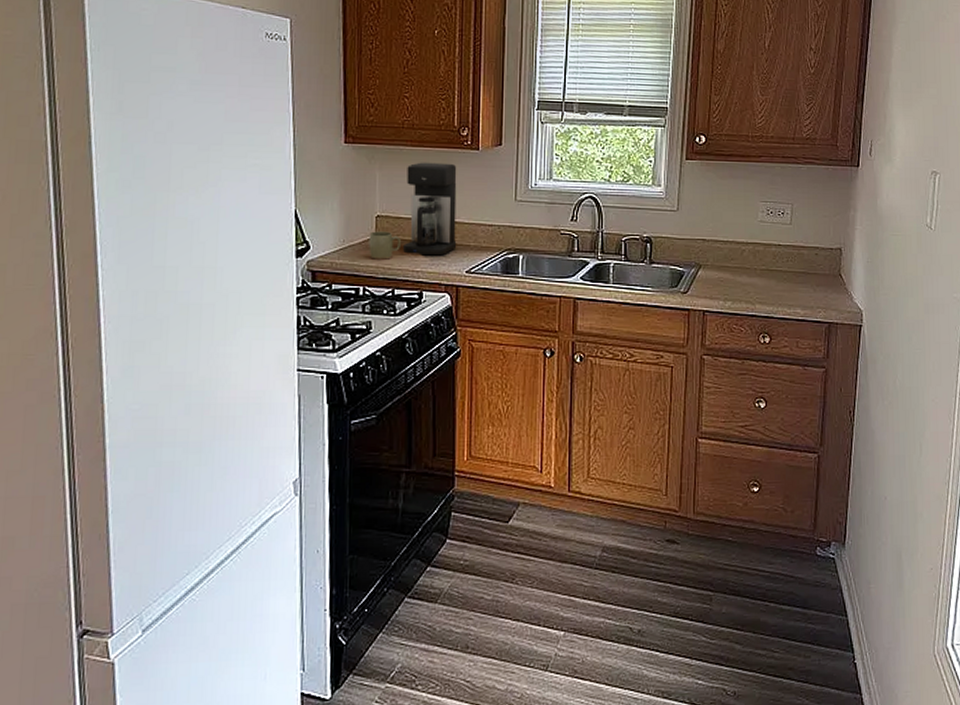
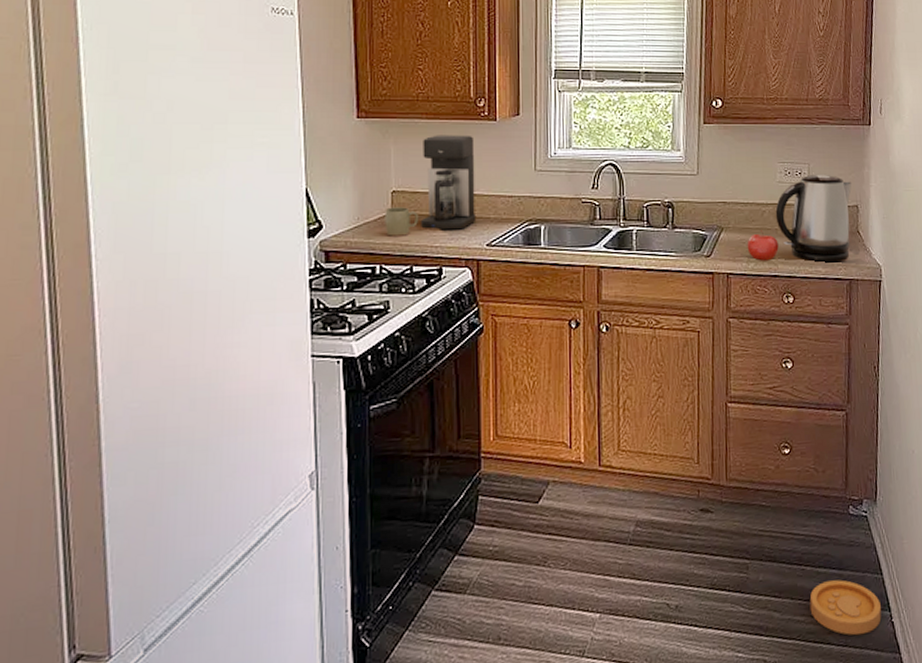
fruit: none [725,269,757,302] -> present [747,230,779,263]
kettle: none [755,214,837,305] -> present [775,174,852,263]
pet bowl: none [772,618,844,674] -> present [809,579,882,636]

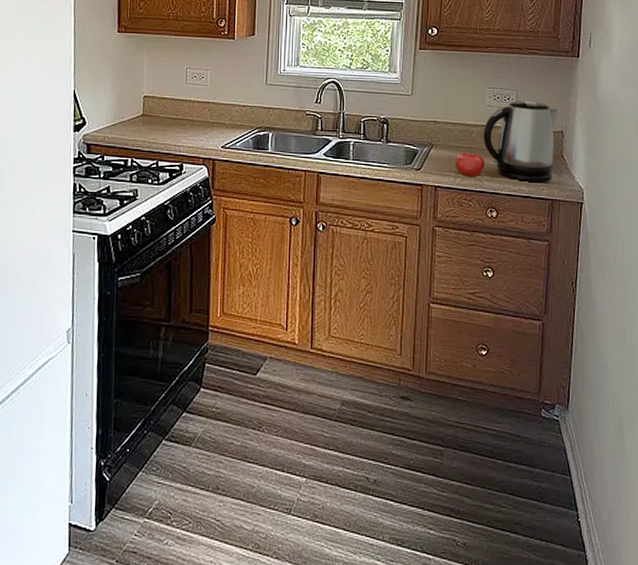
mug: present [385,207,418,236] -> none [136,110,165,135]
coffee maker: present [421,135,477,230] -> none [167,49,215,133]
pet bowl: present [809,579,882,636] -> none [499,476,568,529]

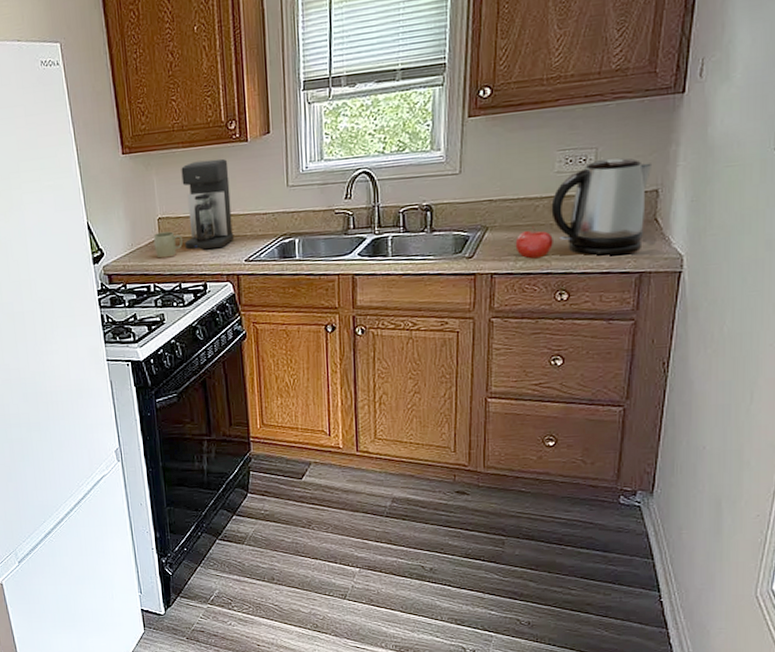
mug: none [136,110,165,135] -> present [153,231,183,259]
coffee maker: none [167,49,215,133] -> present [181,158,235,250]

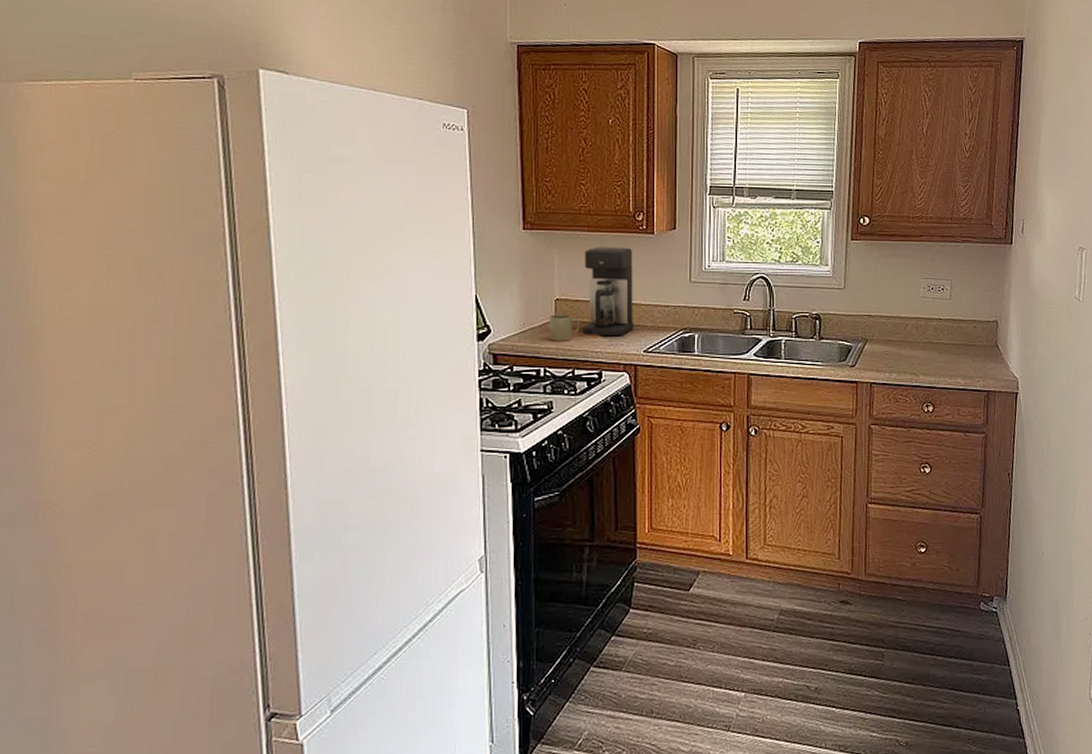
fruit: present [515,226,553,260] -> none [890,342,920,373]
kettle: present [551,157,653,257] -> none [918,290,993,375]

